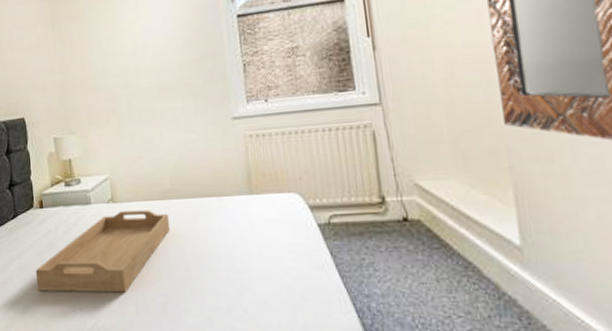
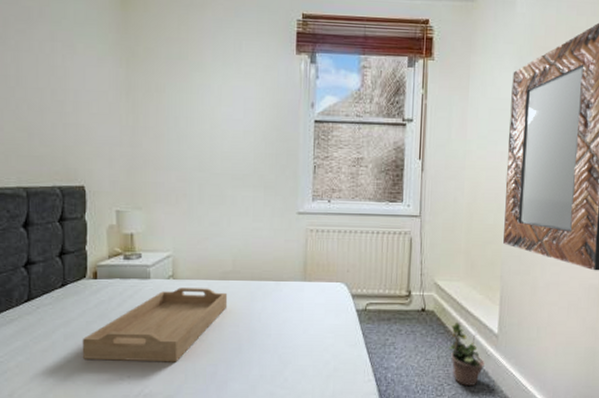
potted plant: none [449,232,509,320] -> present [449,322,484,387]

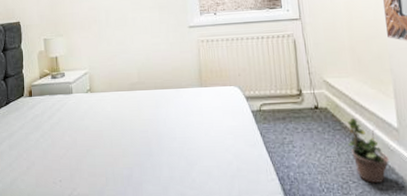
serving tray: present [82,288,228,362] -> none [22,99,137,167]

